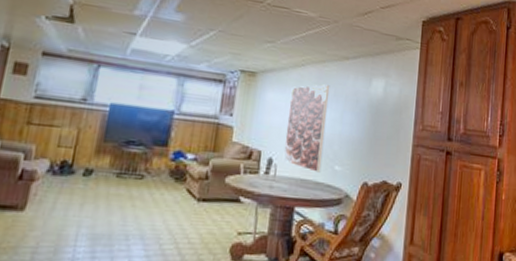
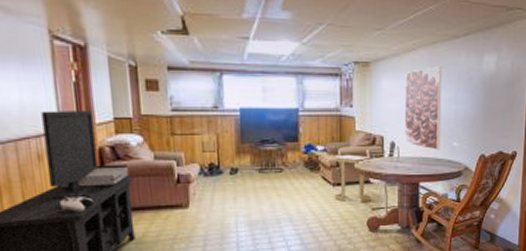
side table: none [197,166,244,225] -> present [334,154,371,203]

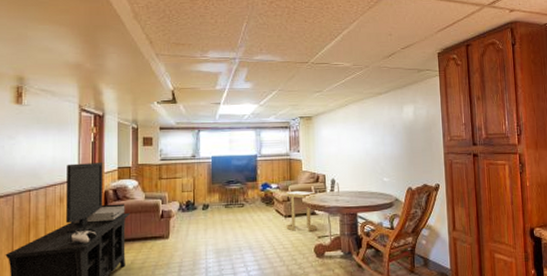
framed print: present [404,66,443,150] -> none [340,117,373,185]

